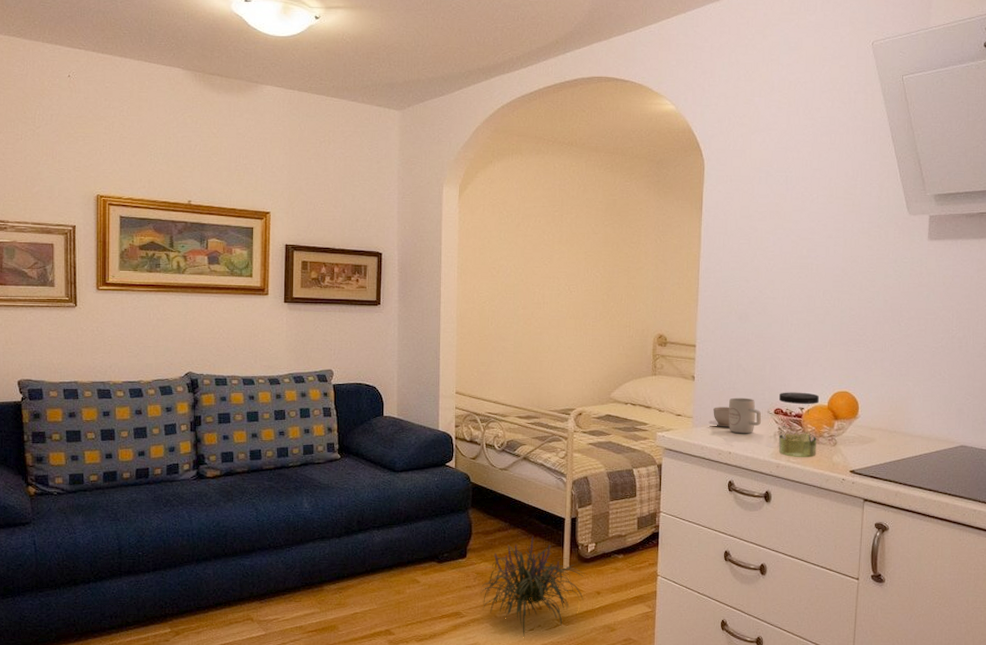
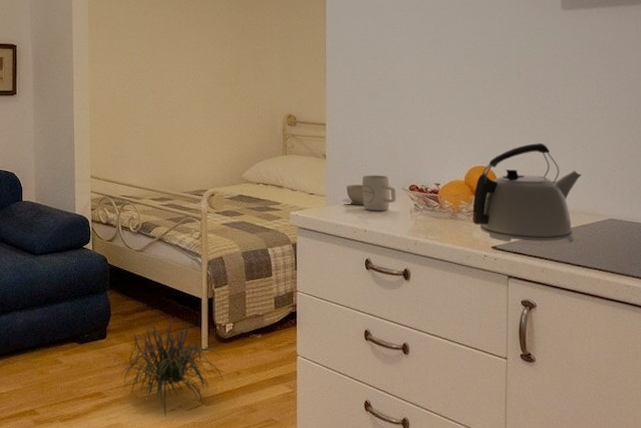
jar: present [778,392,819,458] -> none [414,168,456,235]
kettle: none [833,370,938,467] -> present [472,143,582,242]

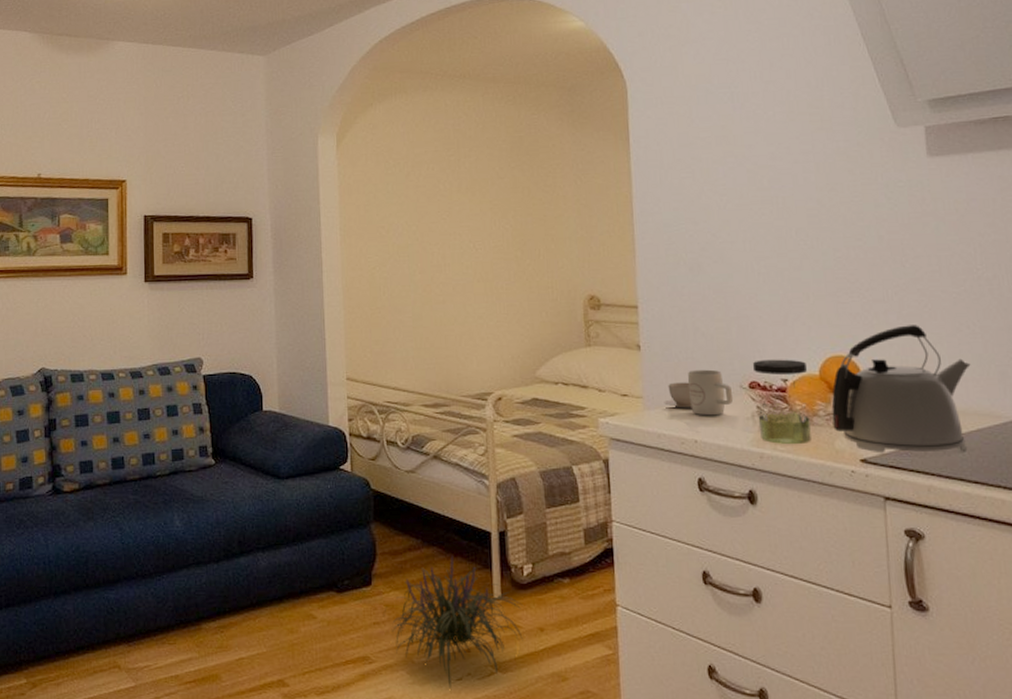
jar: none [414,168,456,235] -> present [753,359,813,445]

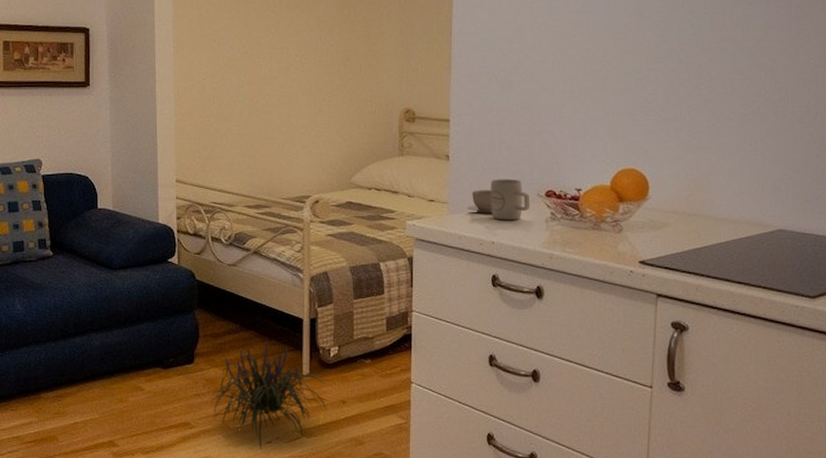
jar: present [753,359,813,445] -> none [551,171,599,248]
kettle: present [831,325,971,454] -> none [618,142,748,256]

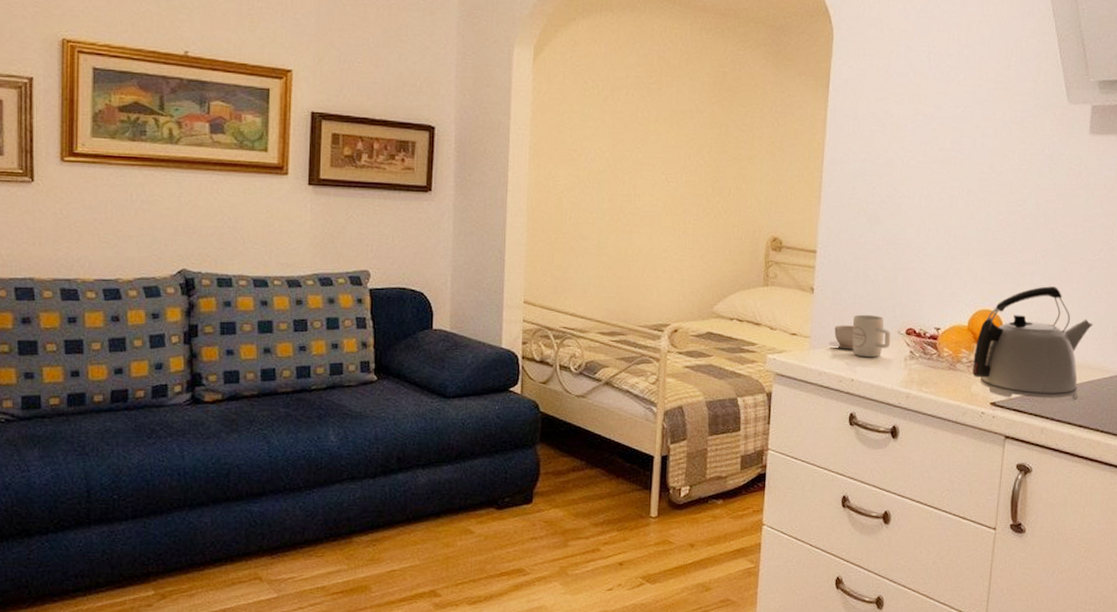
plant: present [204,338,328,449] -> none [542,476,677,597]
kettle: none [618,142,748,256] -> present [972,286,1093,399]

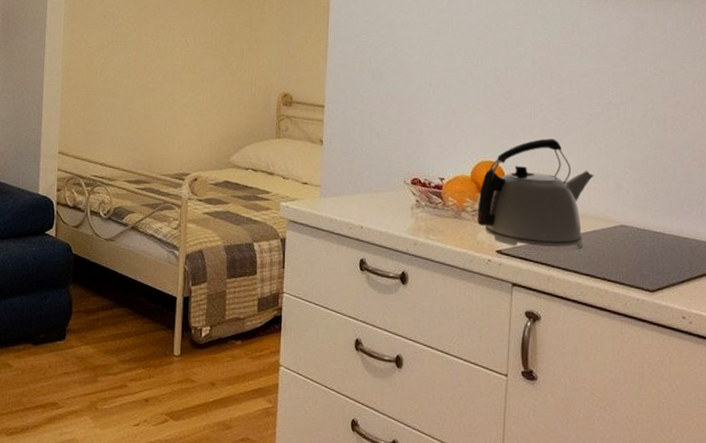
teacup: present [828,325,854,350] -> none [338,175,362,198]
mug: present [851,314,891,358] -> none [359,165,397,206]

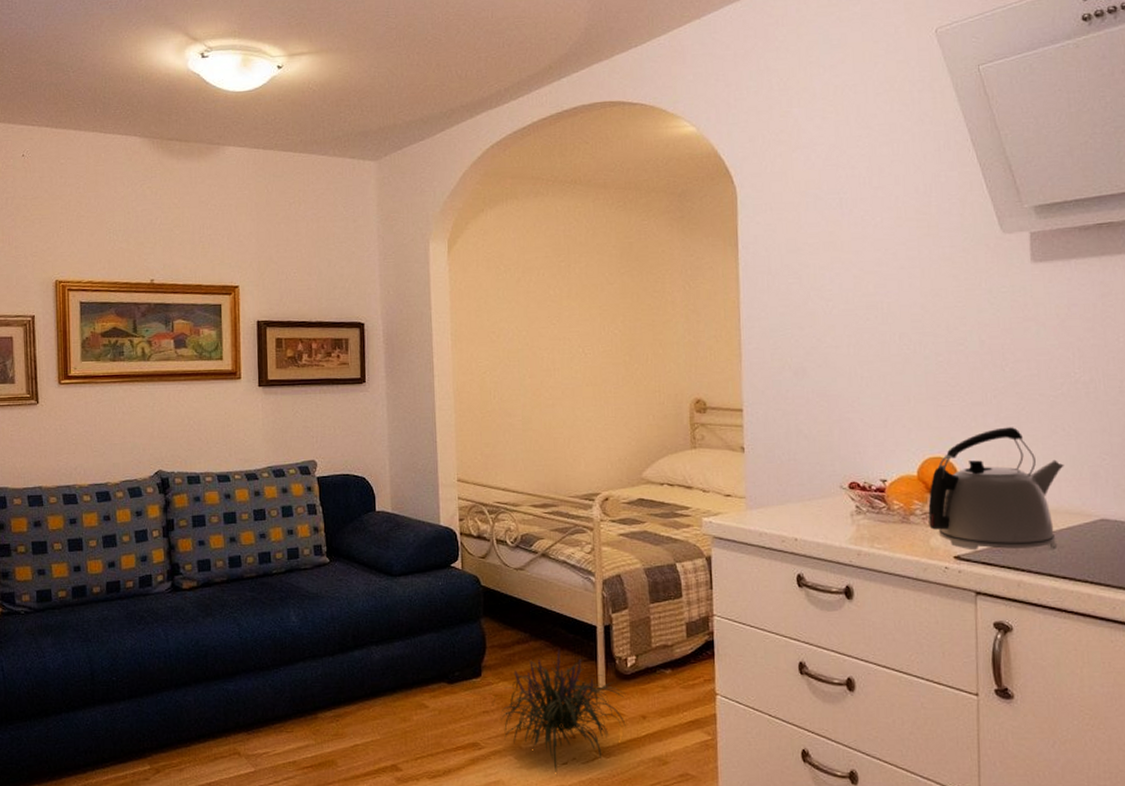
plant: none [74,316,198,432] -> present [493,648,626,771]

